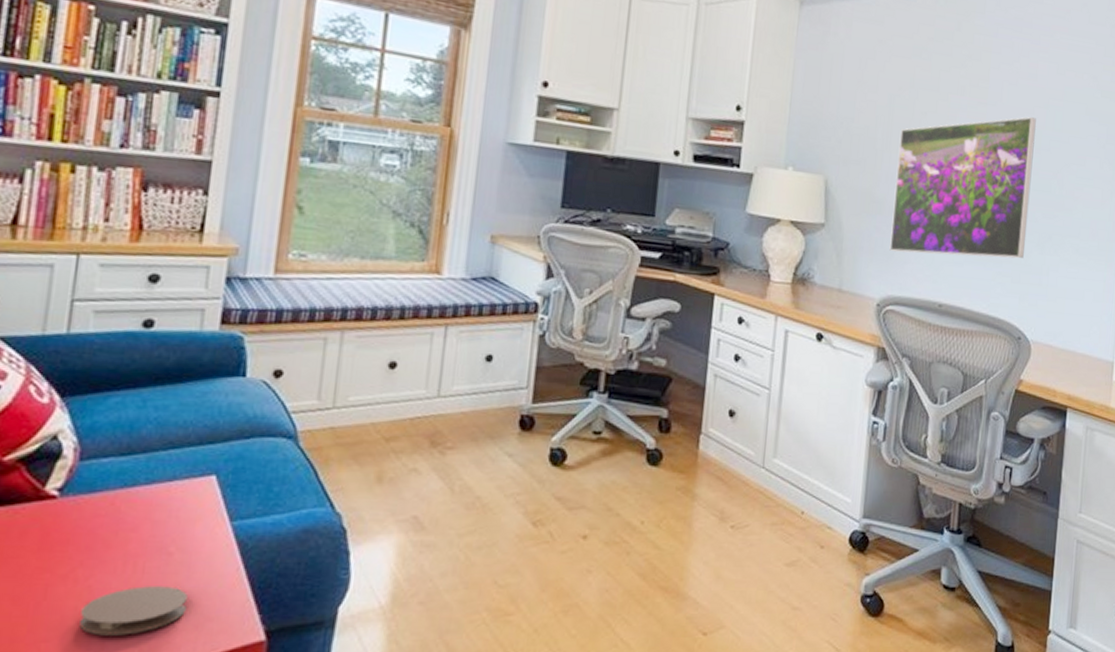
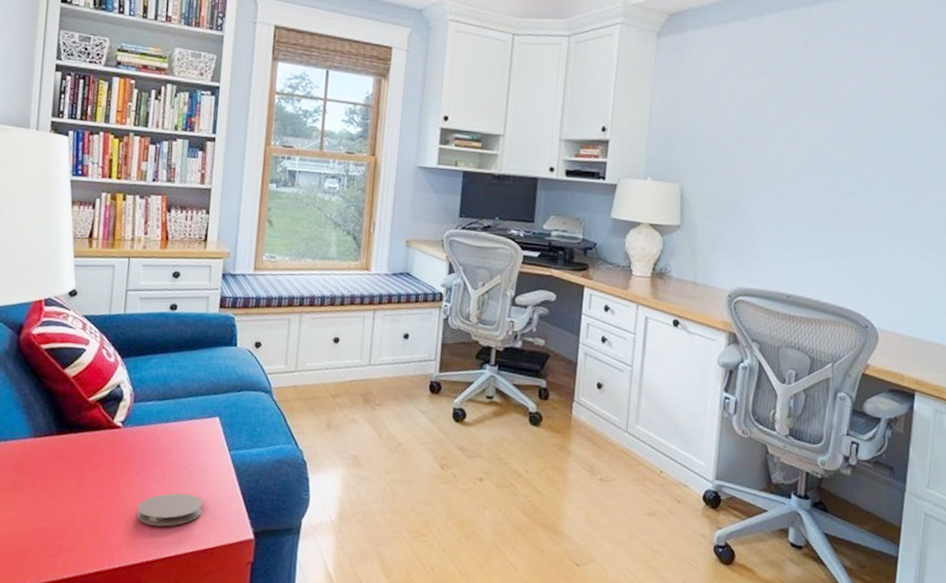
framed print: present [889,117,1036,259] -> none [740,123,885,254]

